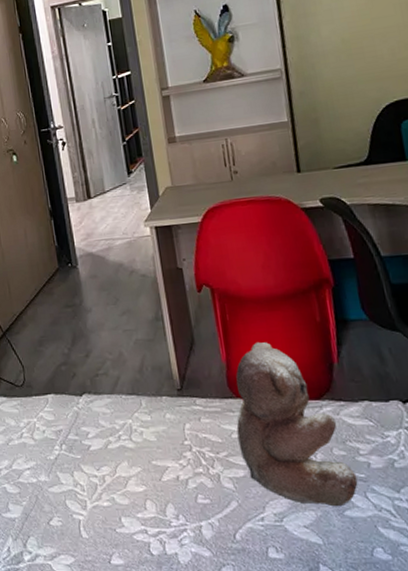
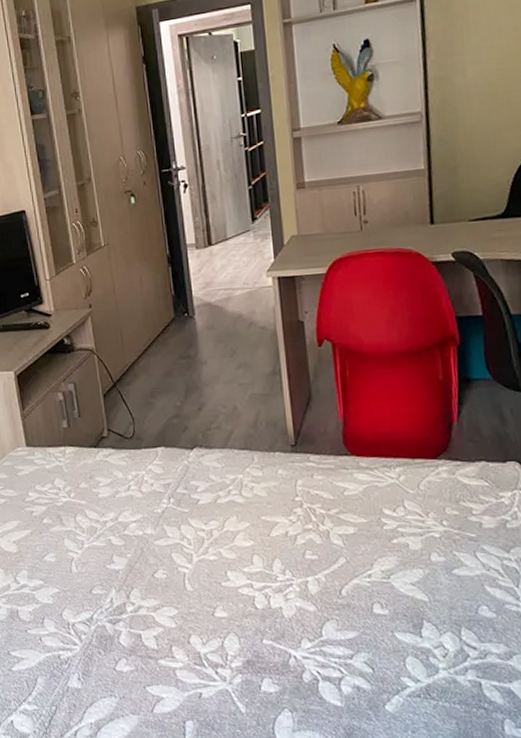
teddy bear: present [236,341,358,507] -> none [349,399,468,565]

